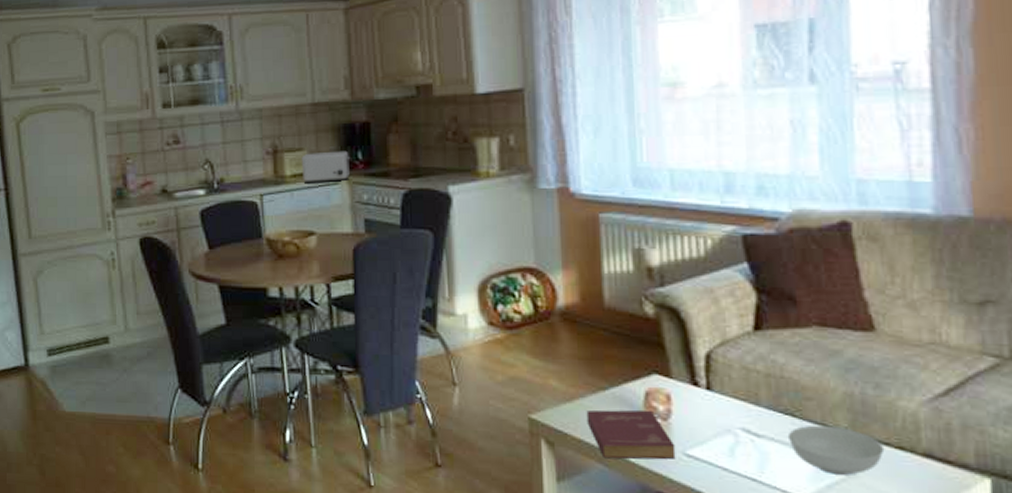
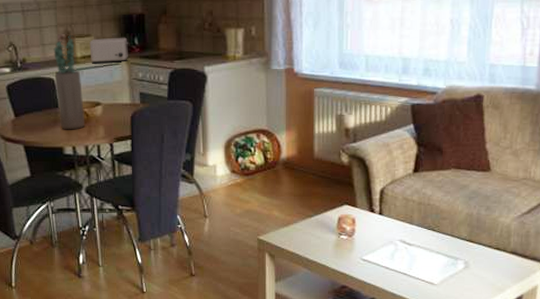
vase: none [257,144,296,266] -> present [53,31,86,130]
book: present [586,409,676,459] -> none [298,230,356,265]
bowl: present [787,425,885,475] -> none [428,236,488,268]

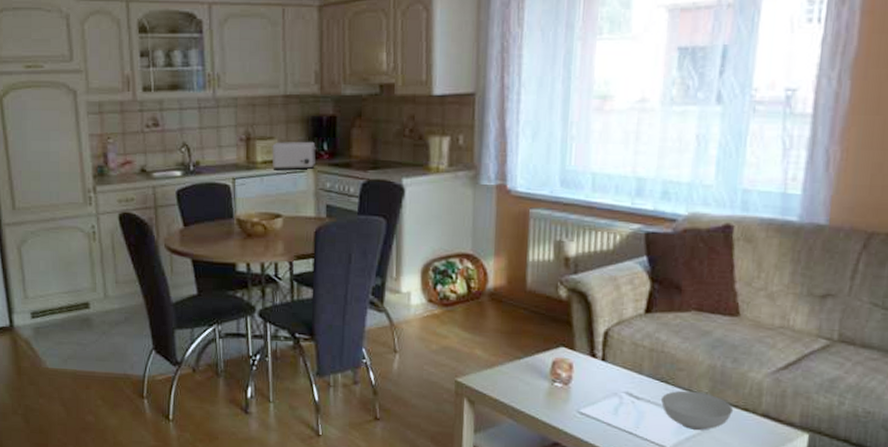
vase: present [53,31,86,130] -> none [230,132,263,244]
bowl: none [428,236,488,268] -> present [660,390,734,430]

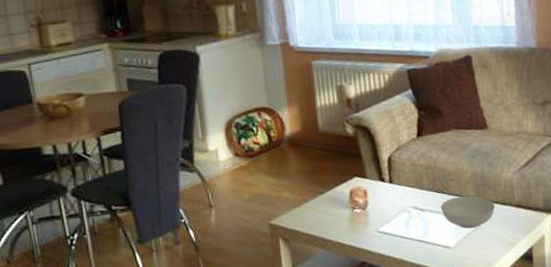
toaster: present [272,141,317,171] -> none [65,21,111,52]

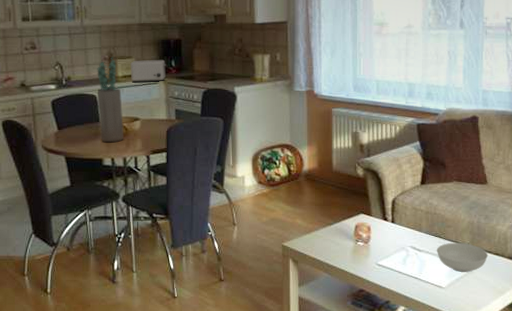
vase: none [23,17,67,128] -> present [97,53,124,143]
toaster: none [65,21,111,52] -> present [130,59,167,83]

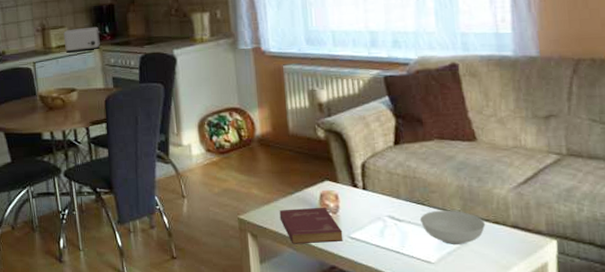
vase: present [97,53,124,143] -> none [30,23,62,116]
book: none [319,237,372,270] -> present [279,207,343,244]

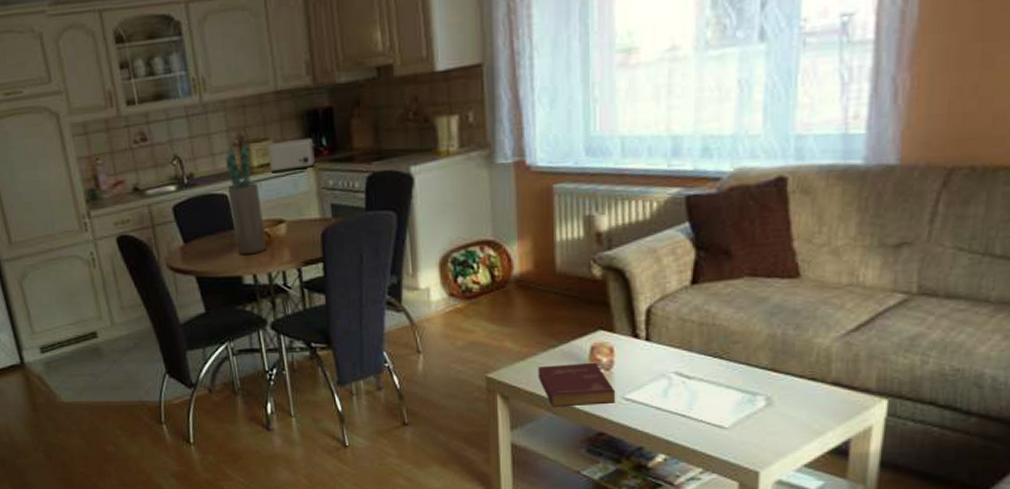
vase: none [30,23,62,116] -> present [225,135,267,256]
bowl: present [419,210,486,244] -> none [714,364,799,406]

